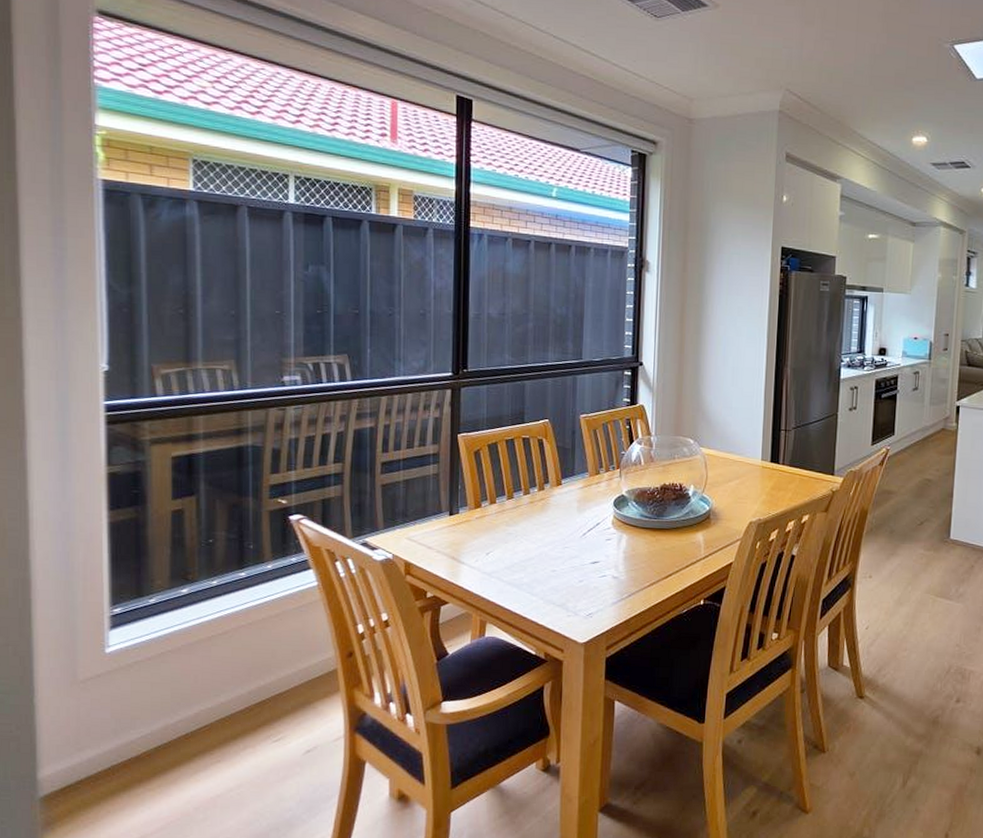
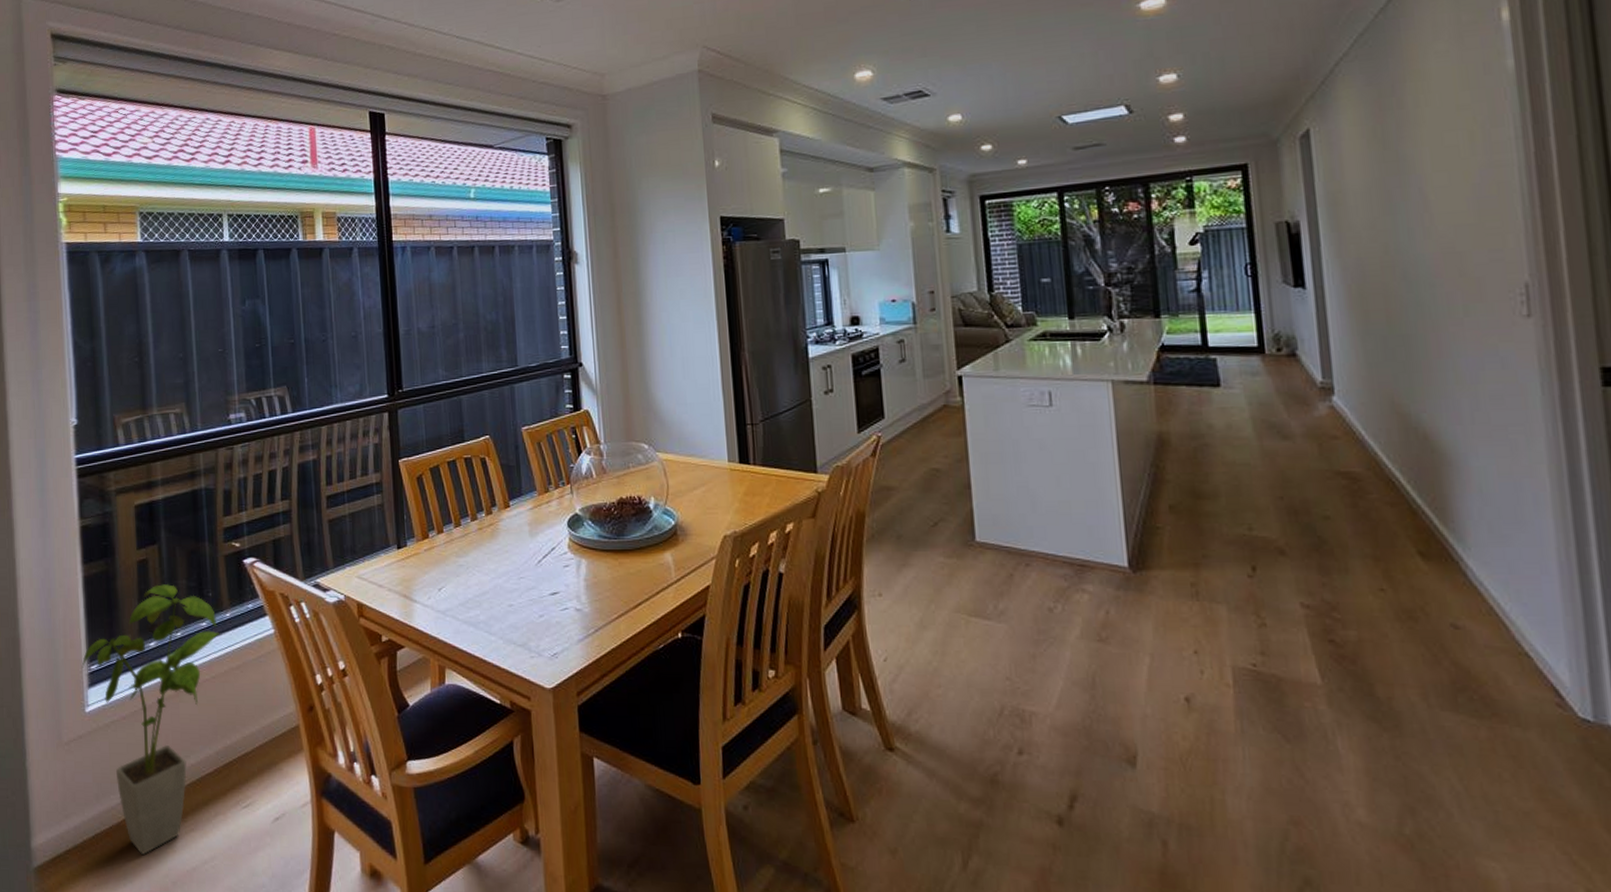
house plant: none [103,534,261,784] -> present [81,584,221,855]

